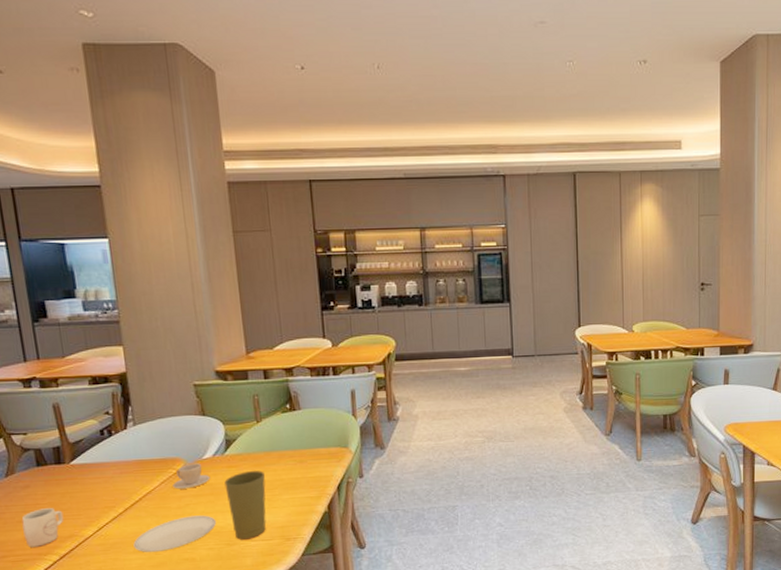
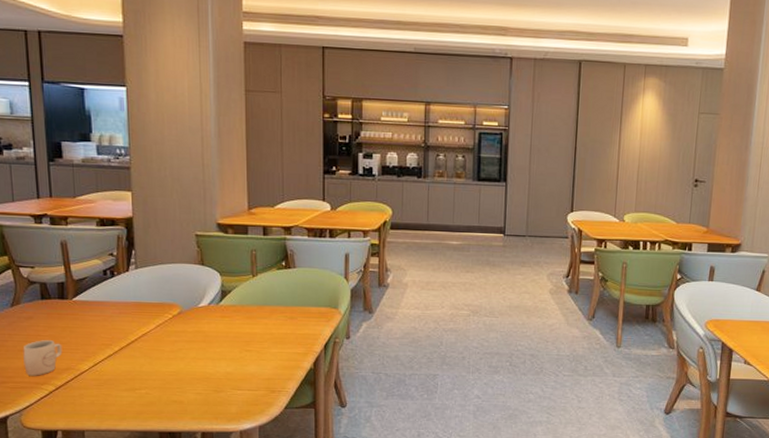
plate: present [133,515,217,553] -> none [126,360,207,392]
teacup: present [173,463,211,489] -> none [168,310,204,334]
cup: present [224,471,267,540] -> none [217,323,256,388]

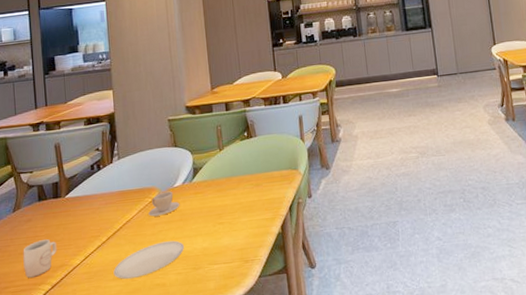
plate: none [126,360,207,392] -> present [113,240,185,280]
teacup: none [168,310,204,334] -> present [148,191,180,217]

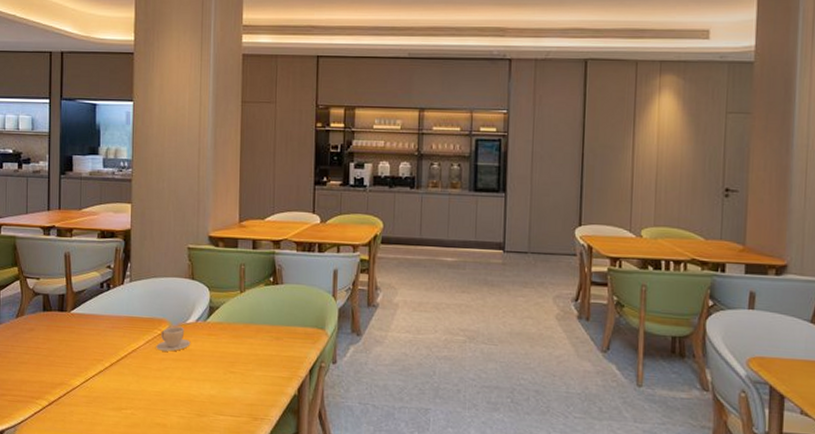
mug: present [23,239,57,278] -> none [22,352,58,390]
plate: present [113,240,185,280] -> none [113,380,191,413]

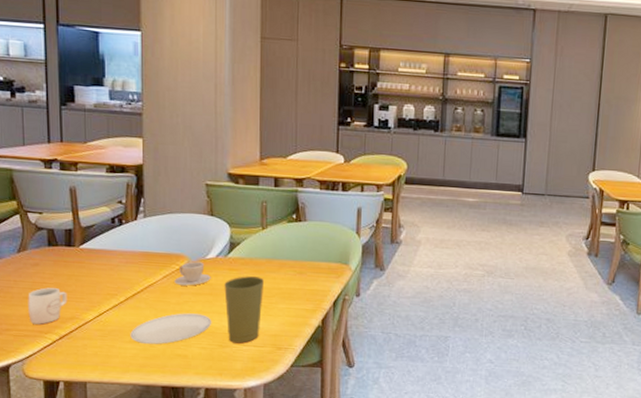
mug: none [22,352,58,390] -> present [28,287,68,325]
plate: none [113,380,191,413] -> present [130,313,212,345]
cup: none [203,341,241,413] -> present [224,276,264,344]

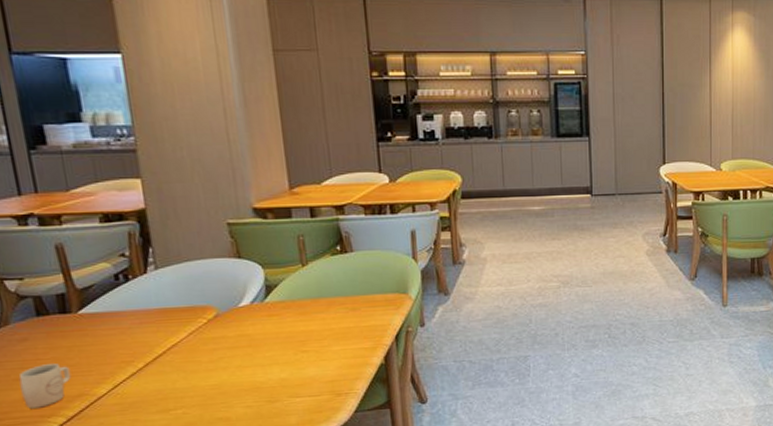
plate: present [130,313,212,345] -> none [156,369,256,413]
teacup: present [174,261,211,286] -> none [203,311,248,341]
cup: present [224,276,264,344] -> none [264,319,314,396]

